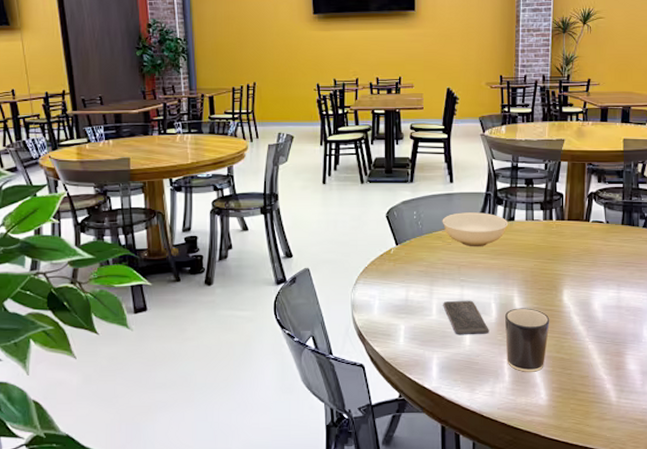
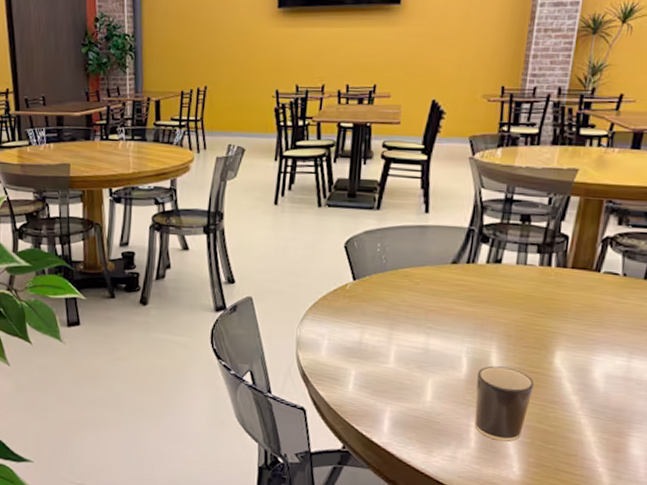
bowl: present [442,212,509,247] -> none [411,248,494,291]
smartphone: present [443,300,489,335] -> none [403,349,457,391]

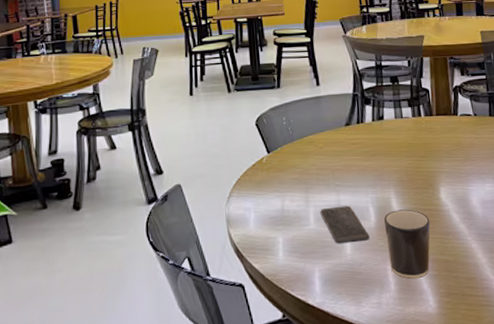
smartphone: none [403,349,457,391] -> present [320,205,370,244]

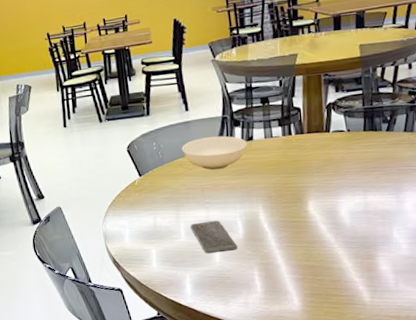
bowl: none [312,113,378,150] -> present [181,135,248,170]
mug: present [383,209,431,280] -> none [251,221,297,283]

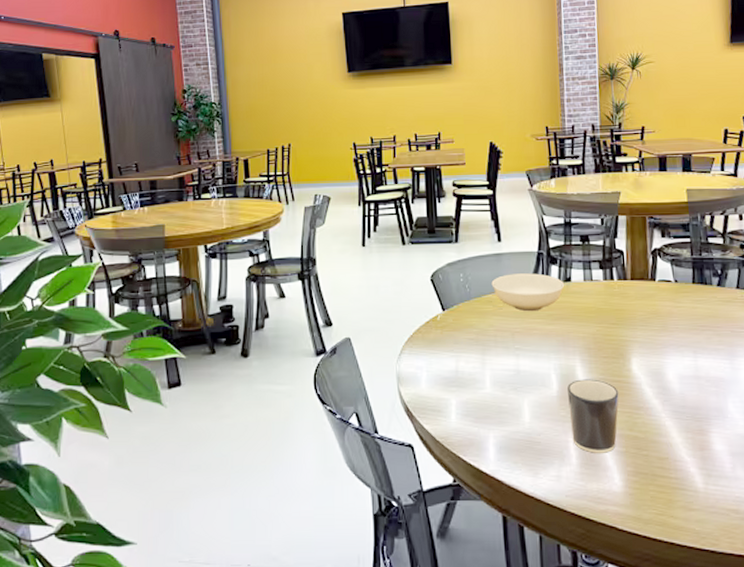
smartphone: present [190,220,238,254] -> none [497,371,551,411]
mug: none [251,221,297,283] -> present [566,379,619,454]

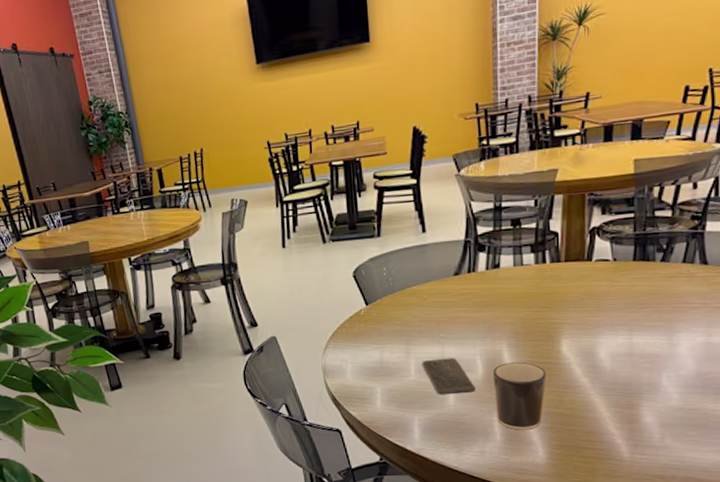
bowl: present [491,273,565,312] -> none [415,262,493,301]
smartphone: none [497,371,551,411] -> present [422,357,476,395]

